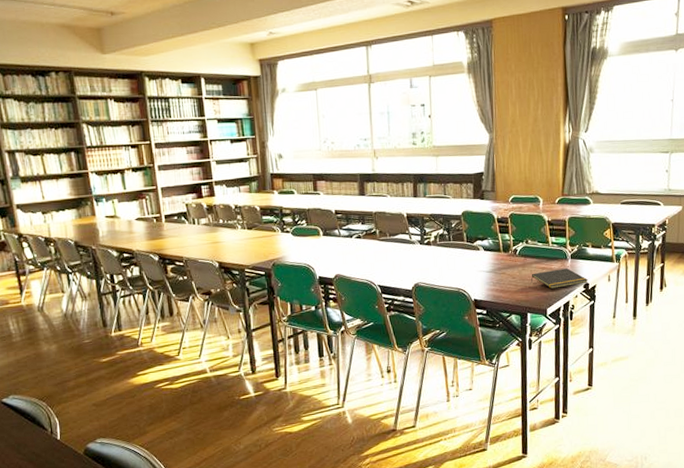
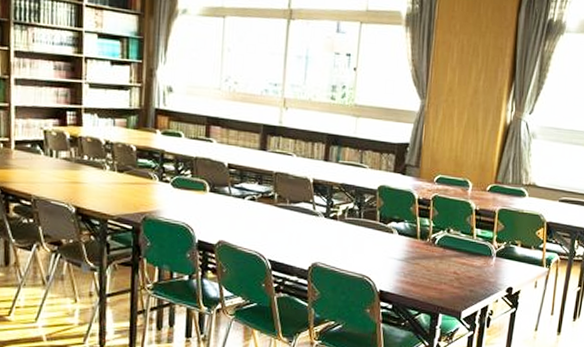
notepad: present [530,268,588,290] -> none [447,267,513,290]

